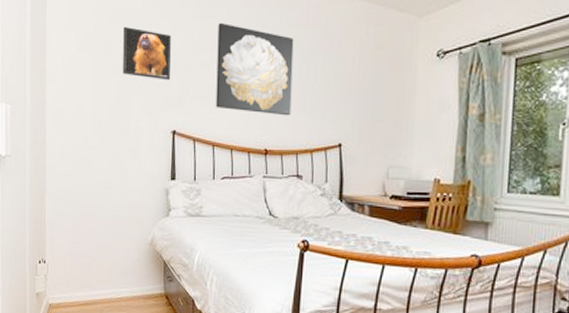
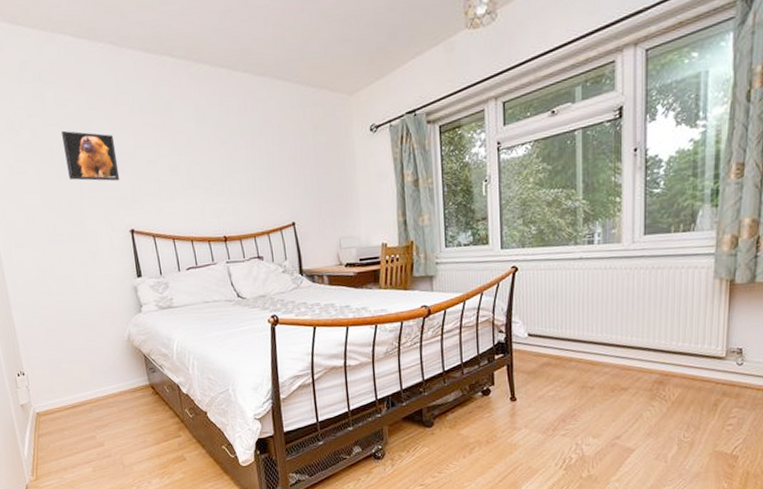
wall art: present [216,22,294,116] -> none [159,117,244,203]

